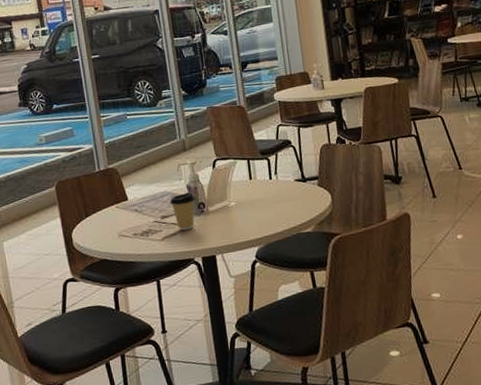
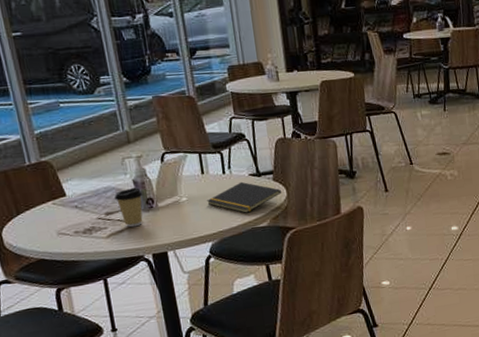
notepad: none [254,187,326,219] -> present [207,181,281,213]

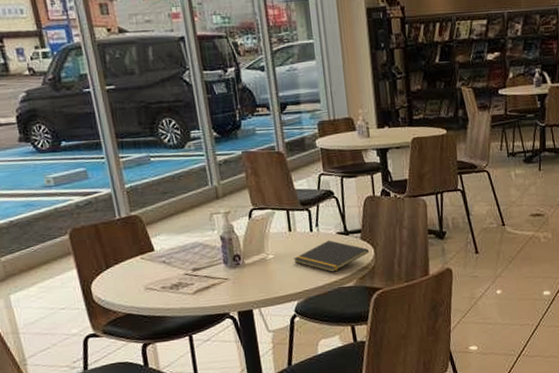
coffee cup: present [114,187,143,228] -> none [202,244,230,284]

